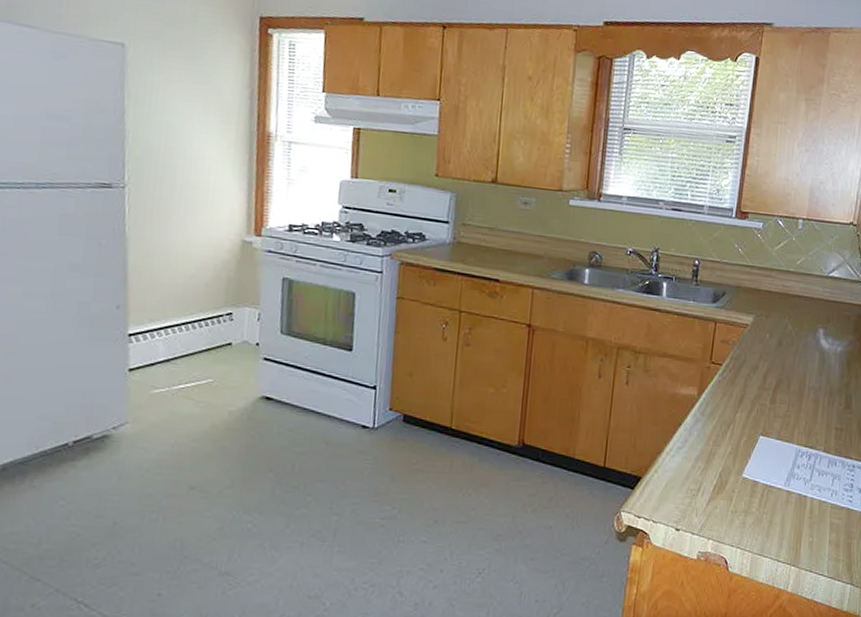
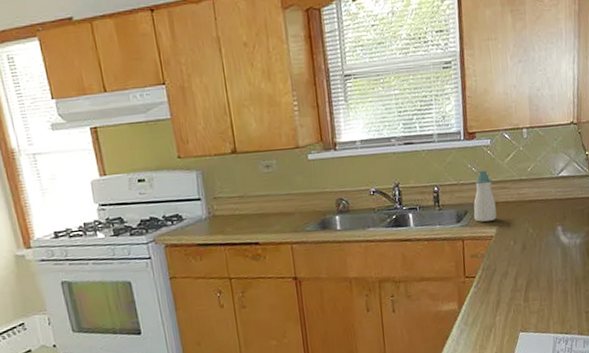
soap bottle: none [731,252,758,308] -> present [473,170,497,222]

